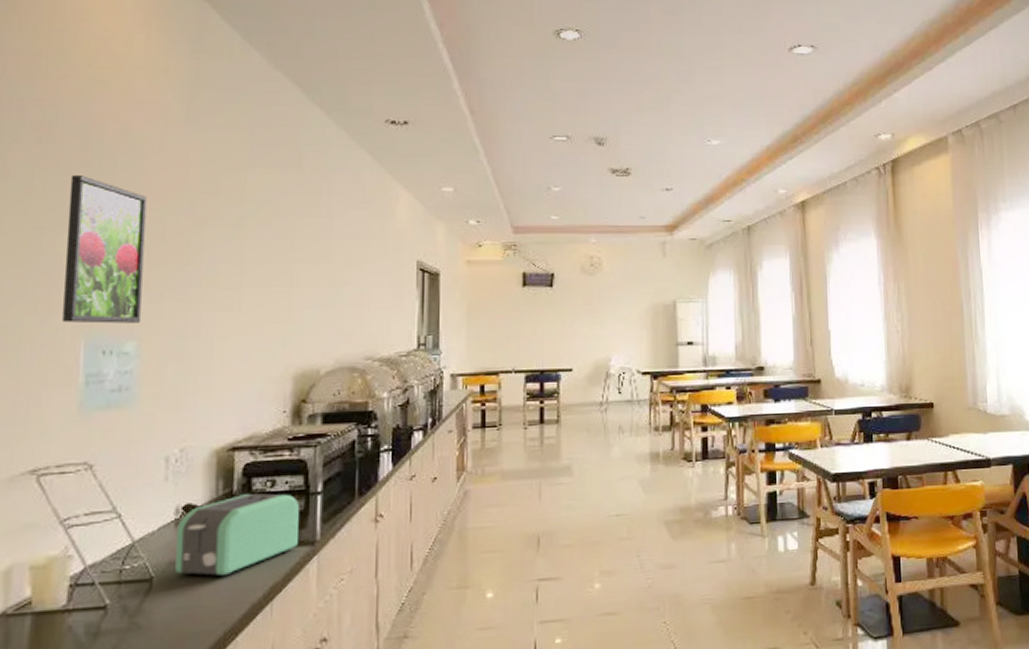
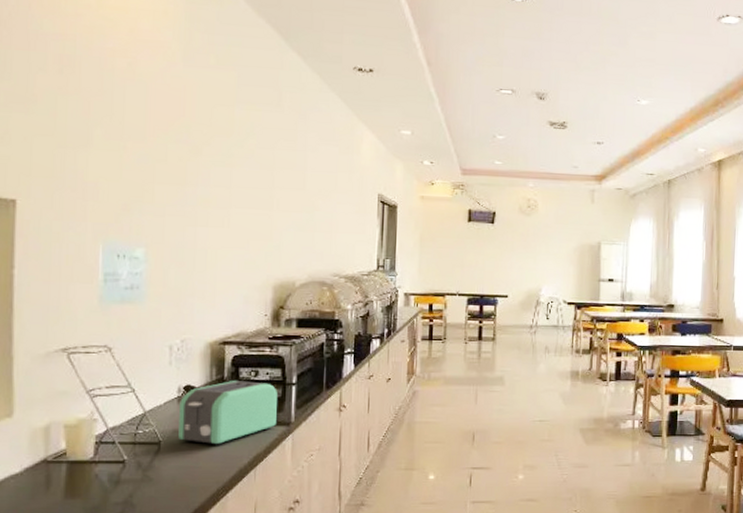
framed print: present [62,175,147,324] -> none [84,103,151,233]

